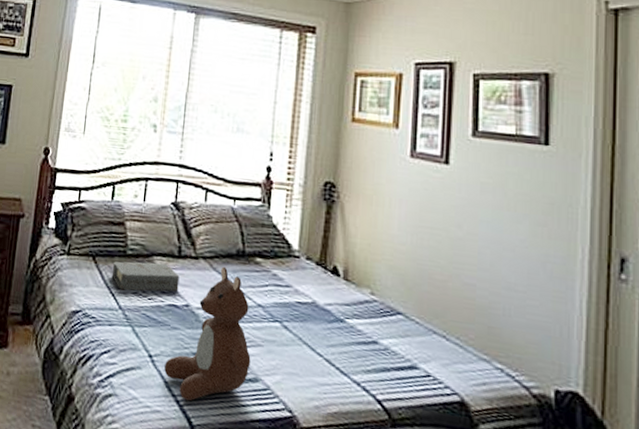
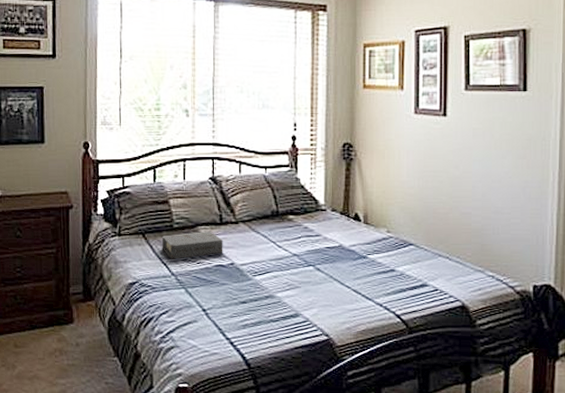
teddy bear: present [164,266,251,401] -> none [217,227,291,341]

